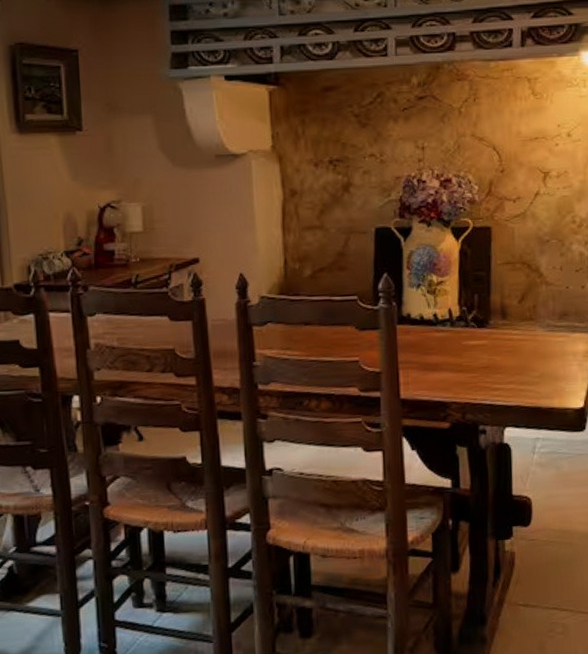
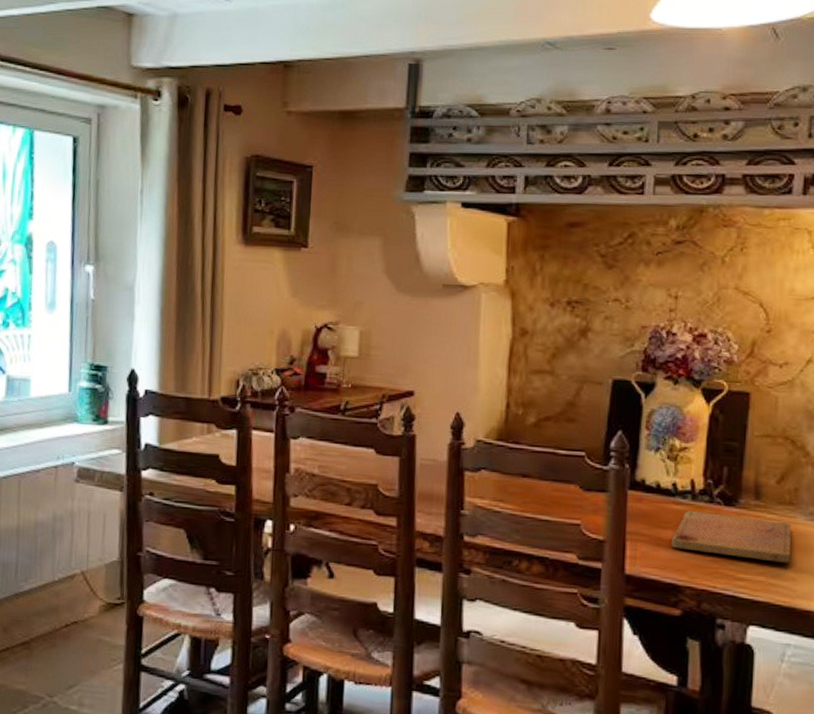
cutting board: none [437,335,535,371] -> present [671,511,792,563]

